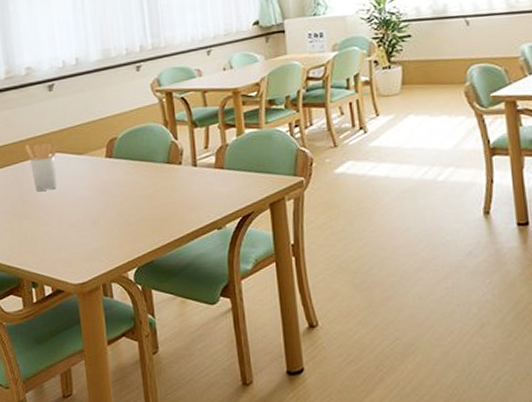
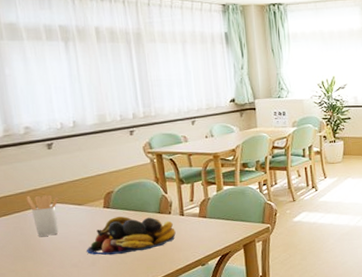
fruit bowl: none [86,167,187,214] -> present [87,216,176,255]

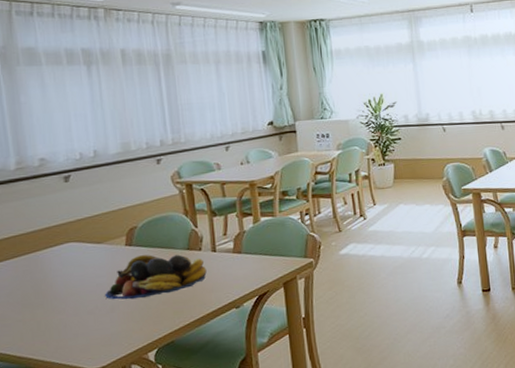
utensil holder: present [26,194,59,236] -> none [38,232,75,280]

